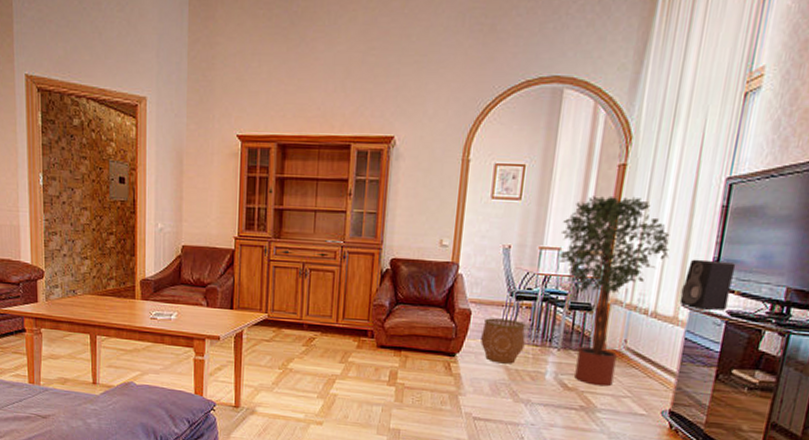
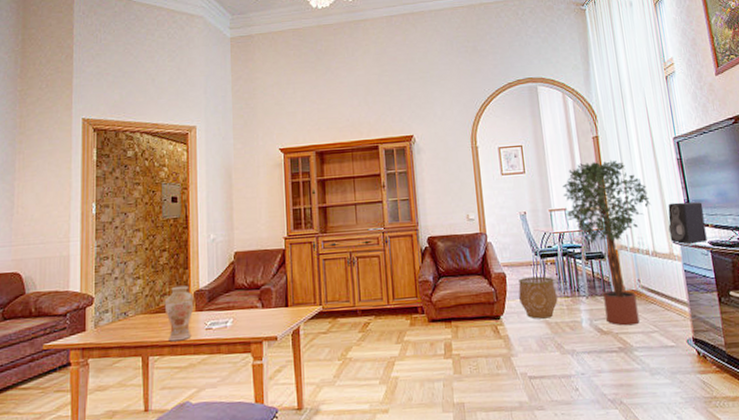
vase: none [111,272,141,326] -> present [164,285,195,342]

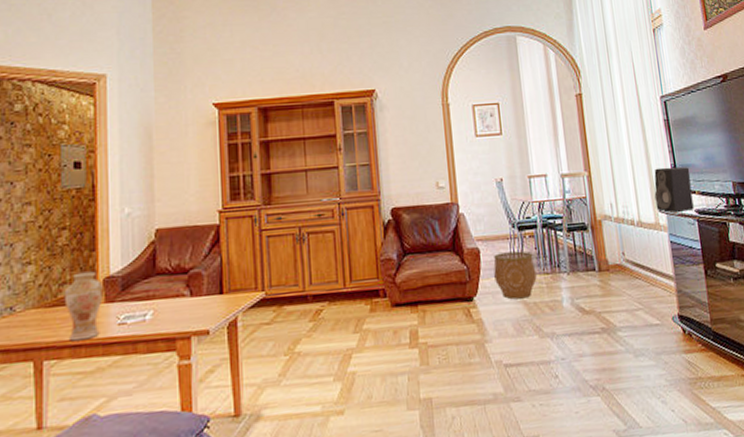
potted tree: present [562,160,652,326] -> none [543,120,638,304]

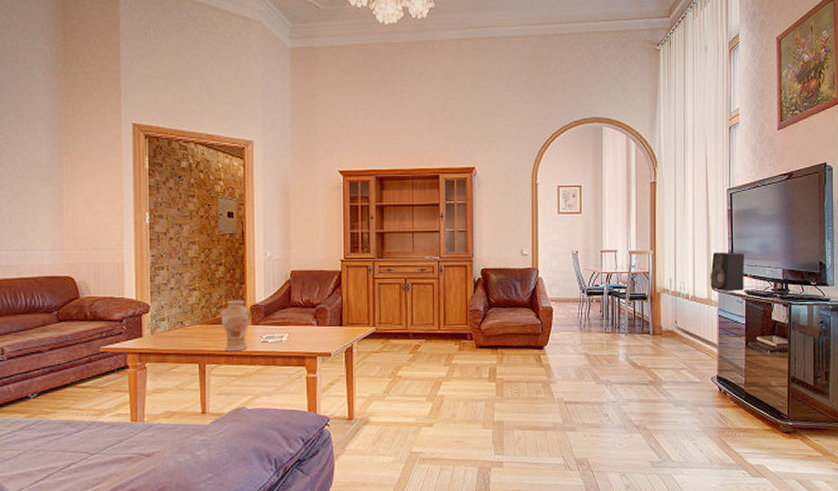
basket: present [493,251,537,300] -> none [563,312,599,351]

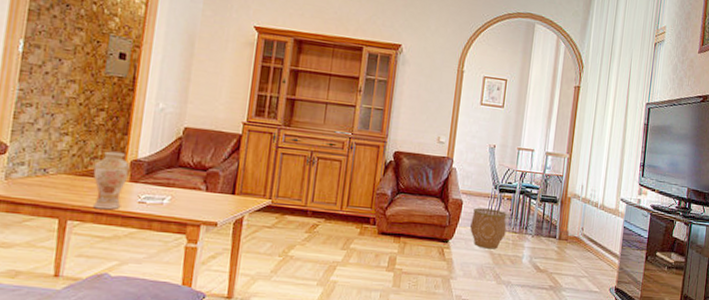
basket: none [563,312,599,351] -> present [470,207,507,249]
speaker: present [710,252,745,291] -> none [619,163,655,205]

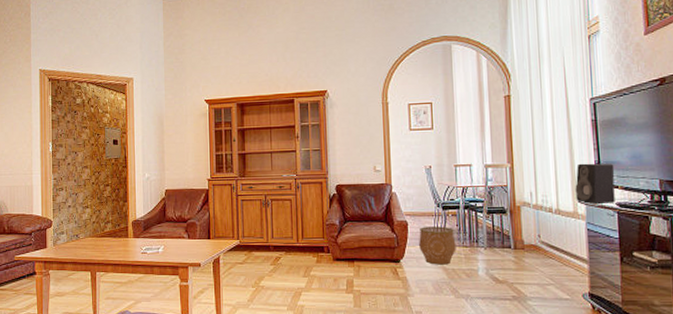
vase: present [92,151,131,210] -> none [108,216,133,261]
speaker: none [619,163,655,205] -> present [575,163,615,204]

